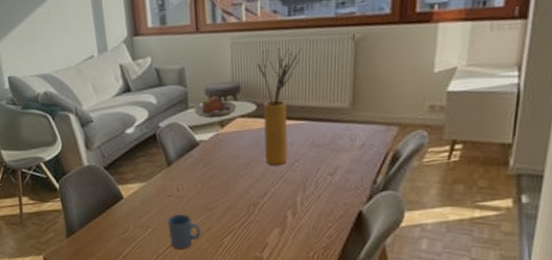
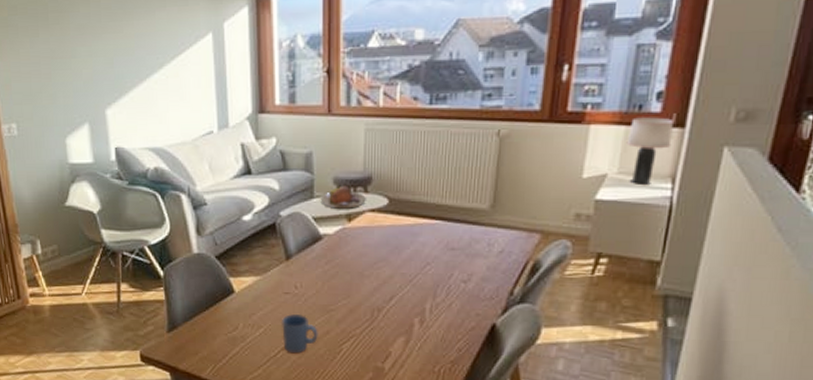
vase: present [257,47,302,165] -> none [392,138,442,267]
table lamp: none [473,11,516,75] -> present [626,117,673,184]

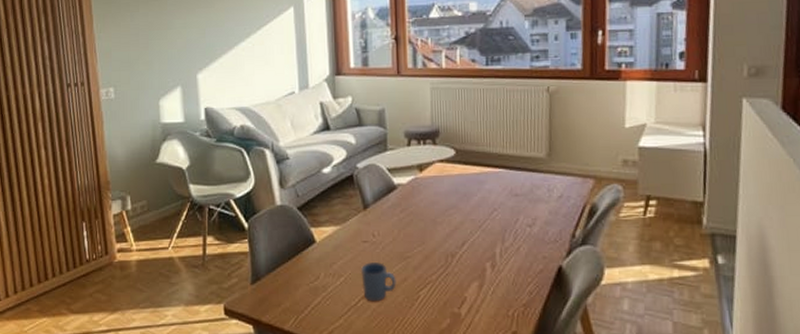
serving tray: present [320,185,366,209] -> none [393,138,435,160]
table lamp: present [626,117,673,184] -> none [659,73,698,132]

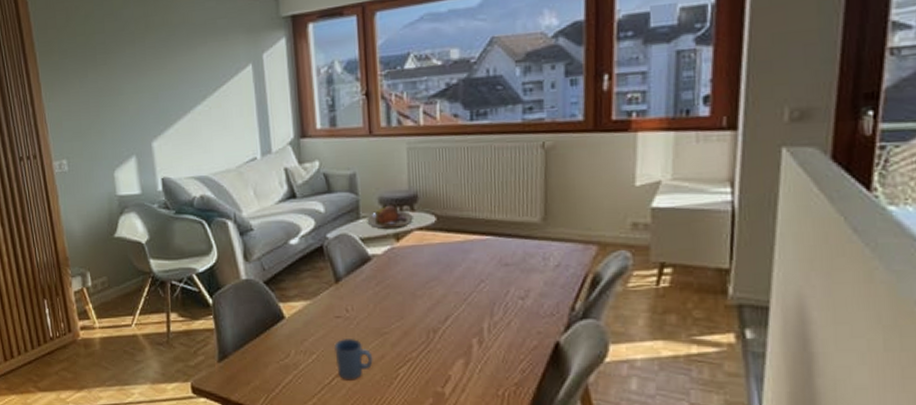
serving tray: none [393,138,435,160] -> present [367,205,413,229]

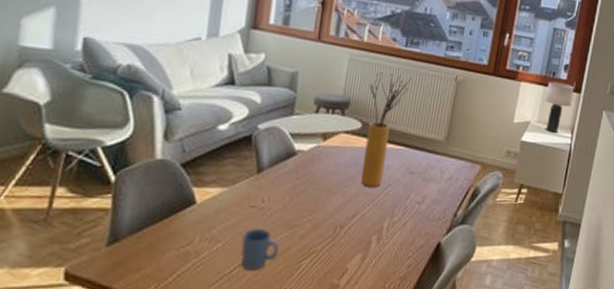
serving tray: present [367,205,413,229] -> none [300,106,342,129]
vase: none [437,154,486,285] -> present [361,72,412,187]
table lamp: none [677,121,725,190] -> present [544,81,574,133]

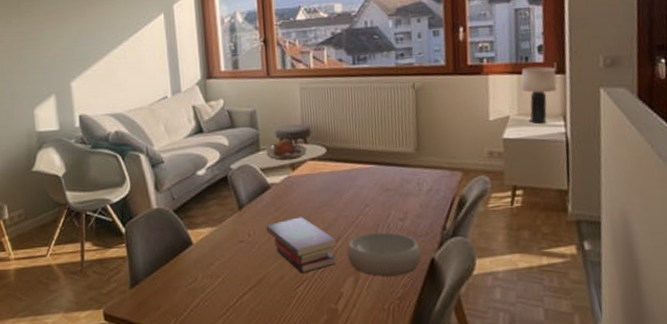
mug: present [240,229,279,271] -> none [237,262,273,301]
books: none [282,188,353,246] -> present [266,217,336,274]
serving tray: none [300,106,342,129] -> present [266,138,306,160]
bowl: none [360,212,430,256] -> present [346,232,421,276]
vase: present [361,72,412,187] -> none [326,93,367,210]

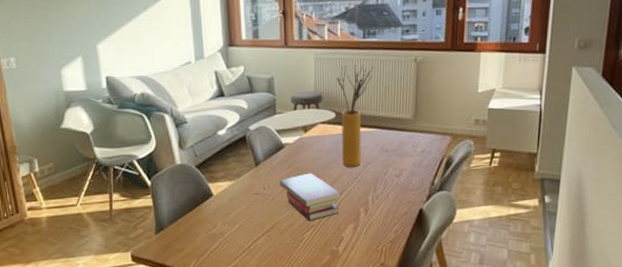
serving tray: present [266,138,306,160] -> none [281,103,318,122]
vase: none [326,93,367,210] -> present [337,65,374,167]
bowl: present [346,232,421,276] -> none [348,187,412,224]
table lamp: present [520,66,558,124] -> none [507,46,537,96]

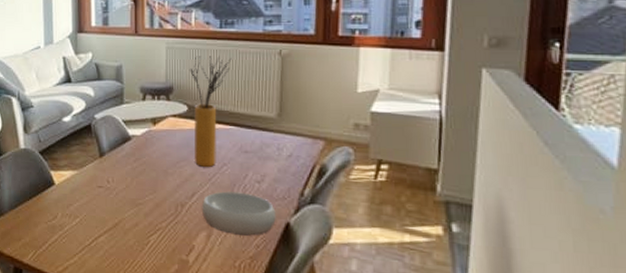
books: present [279,173,340,221] -> none [124,169,191,223]
bowl: none [348,187,412,224] -> present [201,191,276,235]

